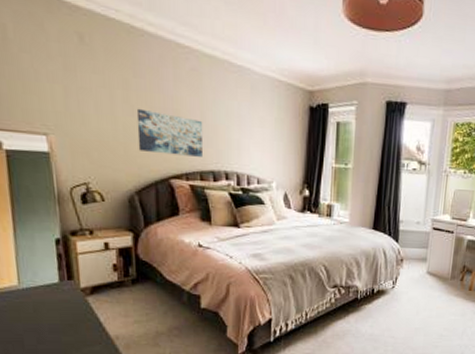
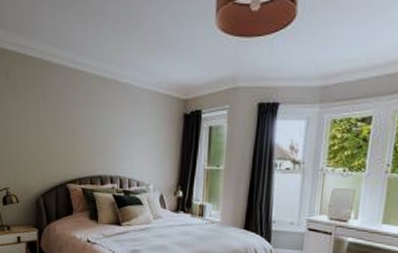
wall art: present [136,108,204,157] -> none [44,126,94,164]

